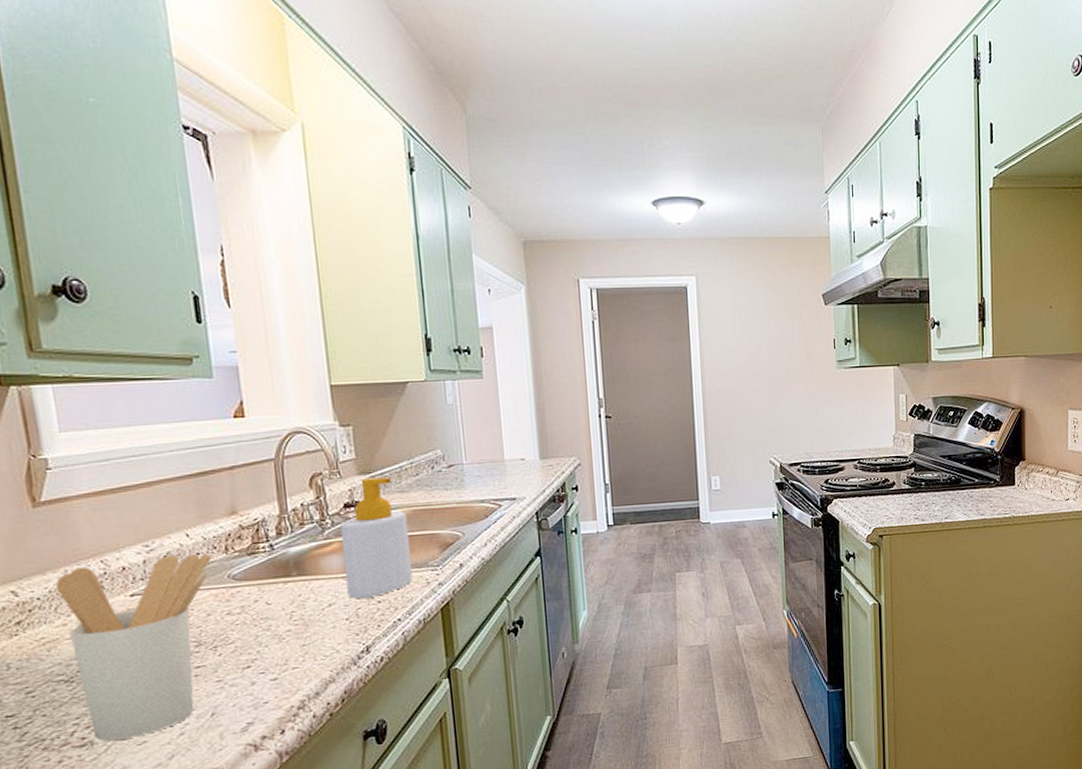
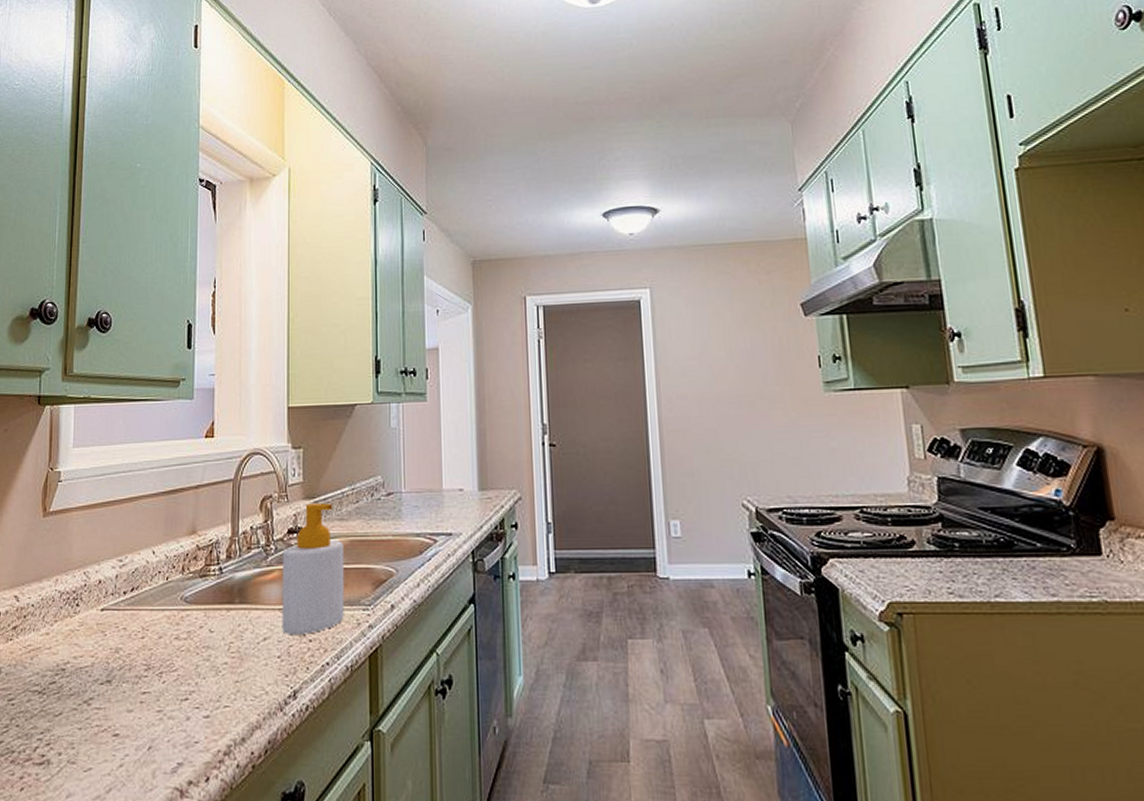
utensil holder: present [55,553,211,741] -> none [47,571,169,762]

